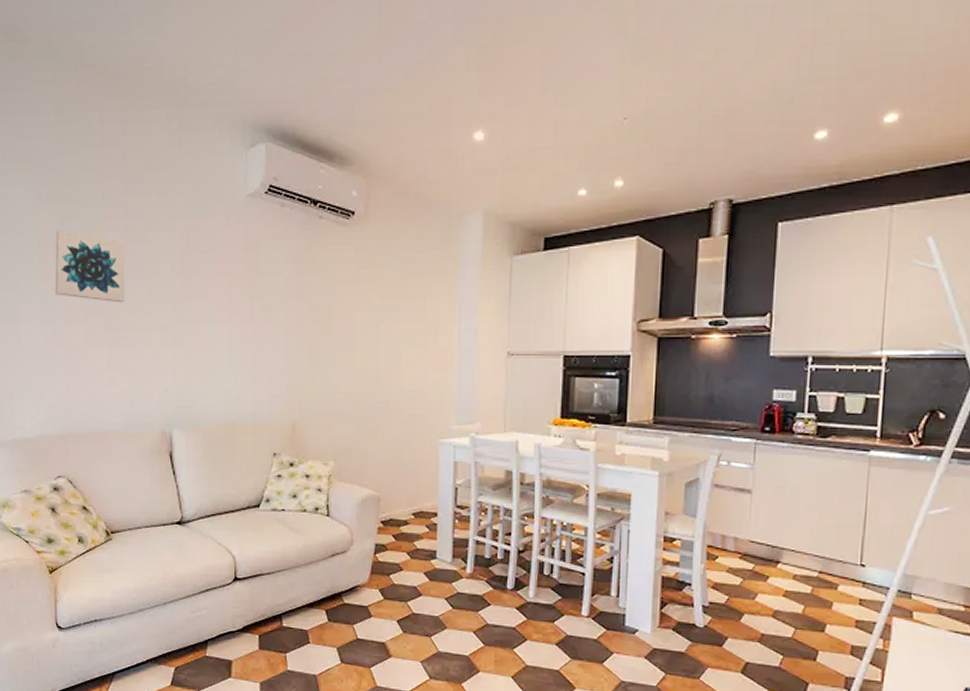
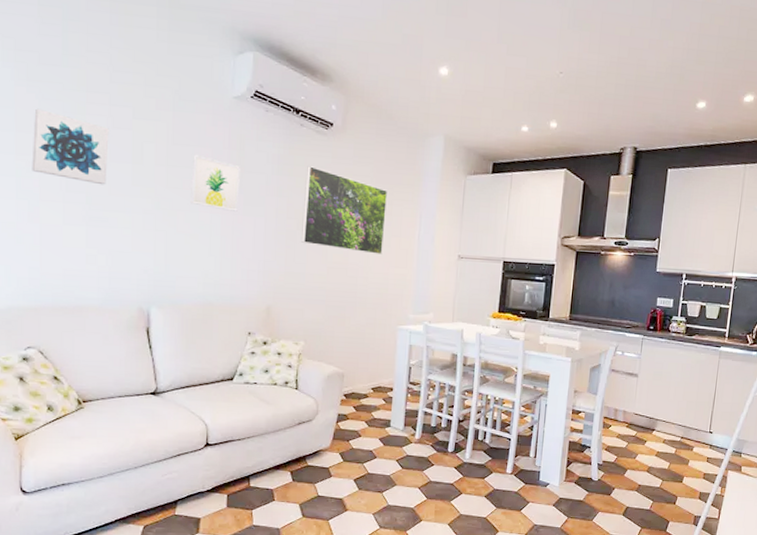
wall art: none [208,261,258,320] -> present [191,154,240,212]
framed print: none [326,262,421,357] -> present [301,166,388,255]

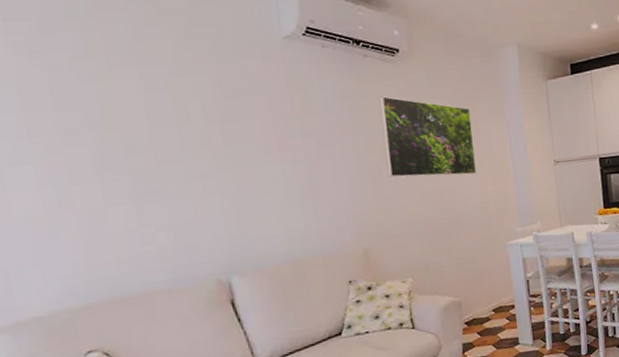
wall art: present [32,108,109,185] -> none [43,82,150,156]
wall art: present [191,154,240,212] -> none [248,104,311,159]

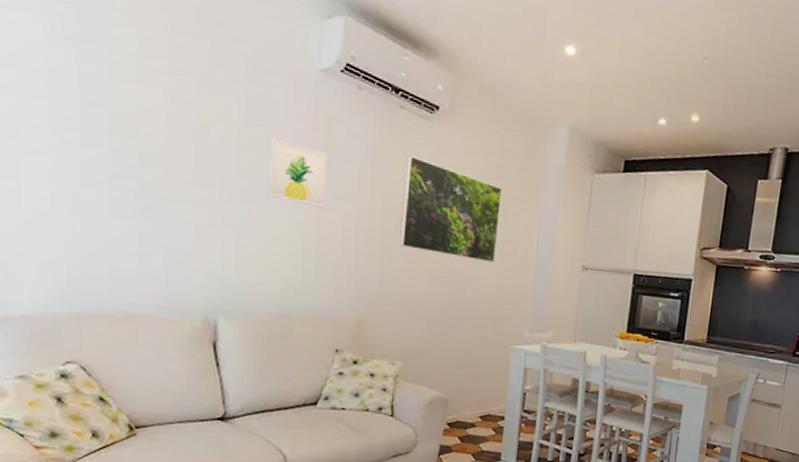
wall art: none [248,104,311,159] -> present [267,136,327,207]

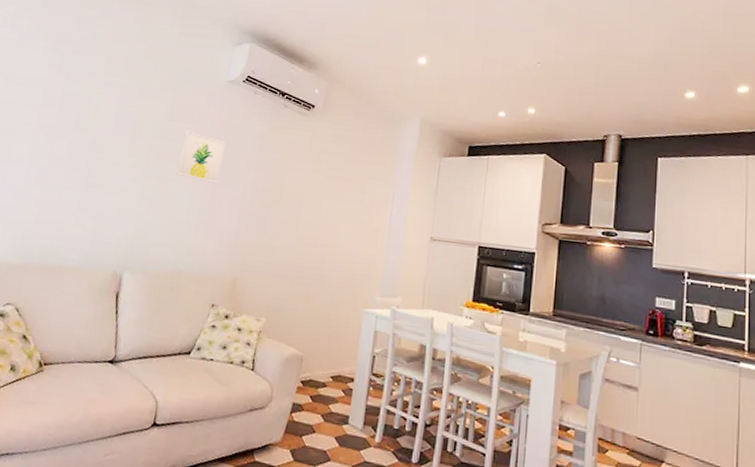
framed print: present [400,156,503,263] -> none [274,143,363,232]

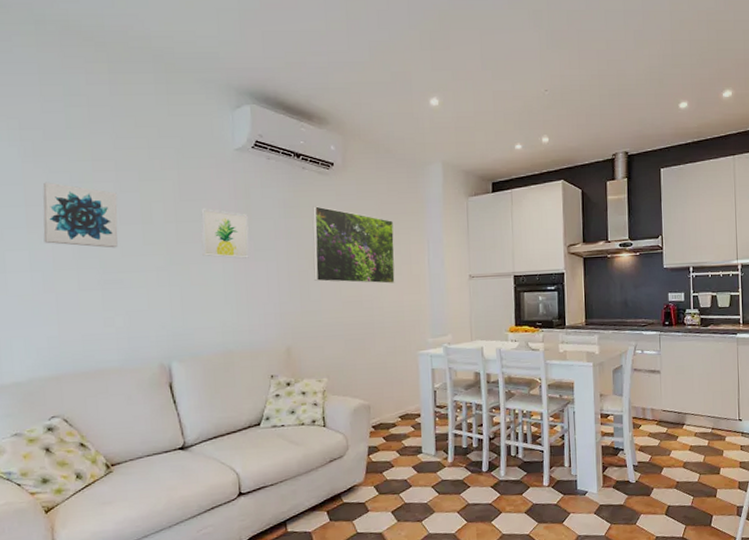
wall art: none [46,88,117,155] -> present [42,182,118,248]
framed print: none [274,143,363,232] -> present [312,206,395,284]

